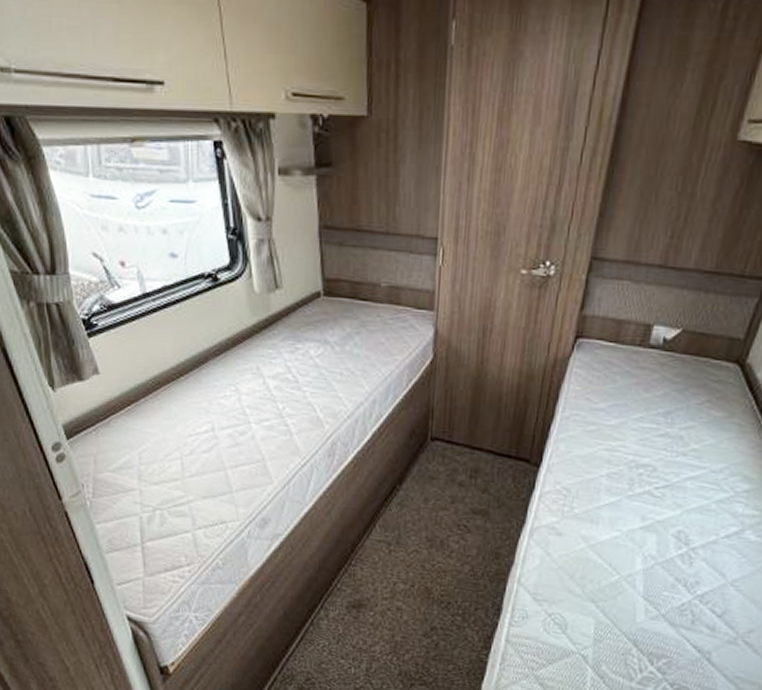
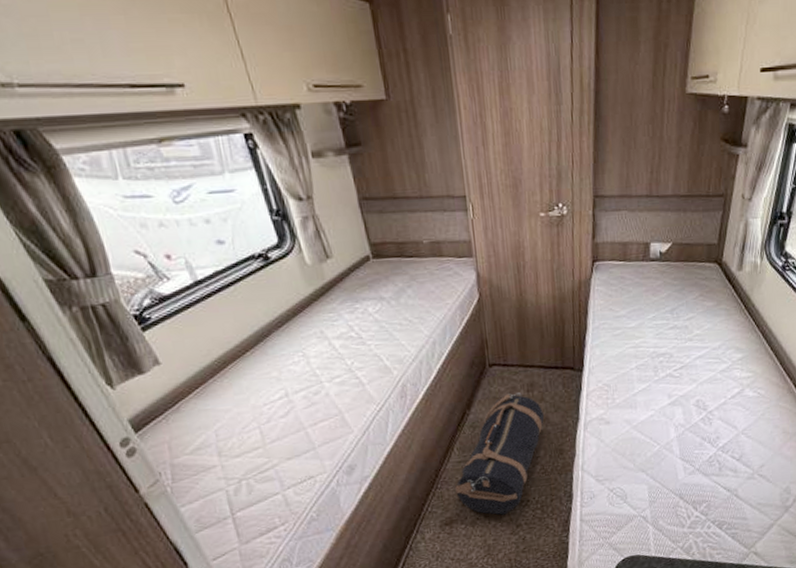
duffel bag: none [370,474,486,612] -> present [455,392,545,516]

